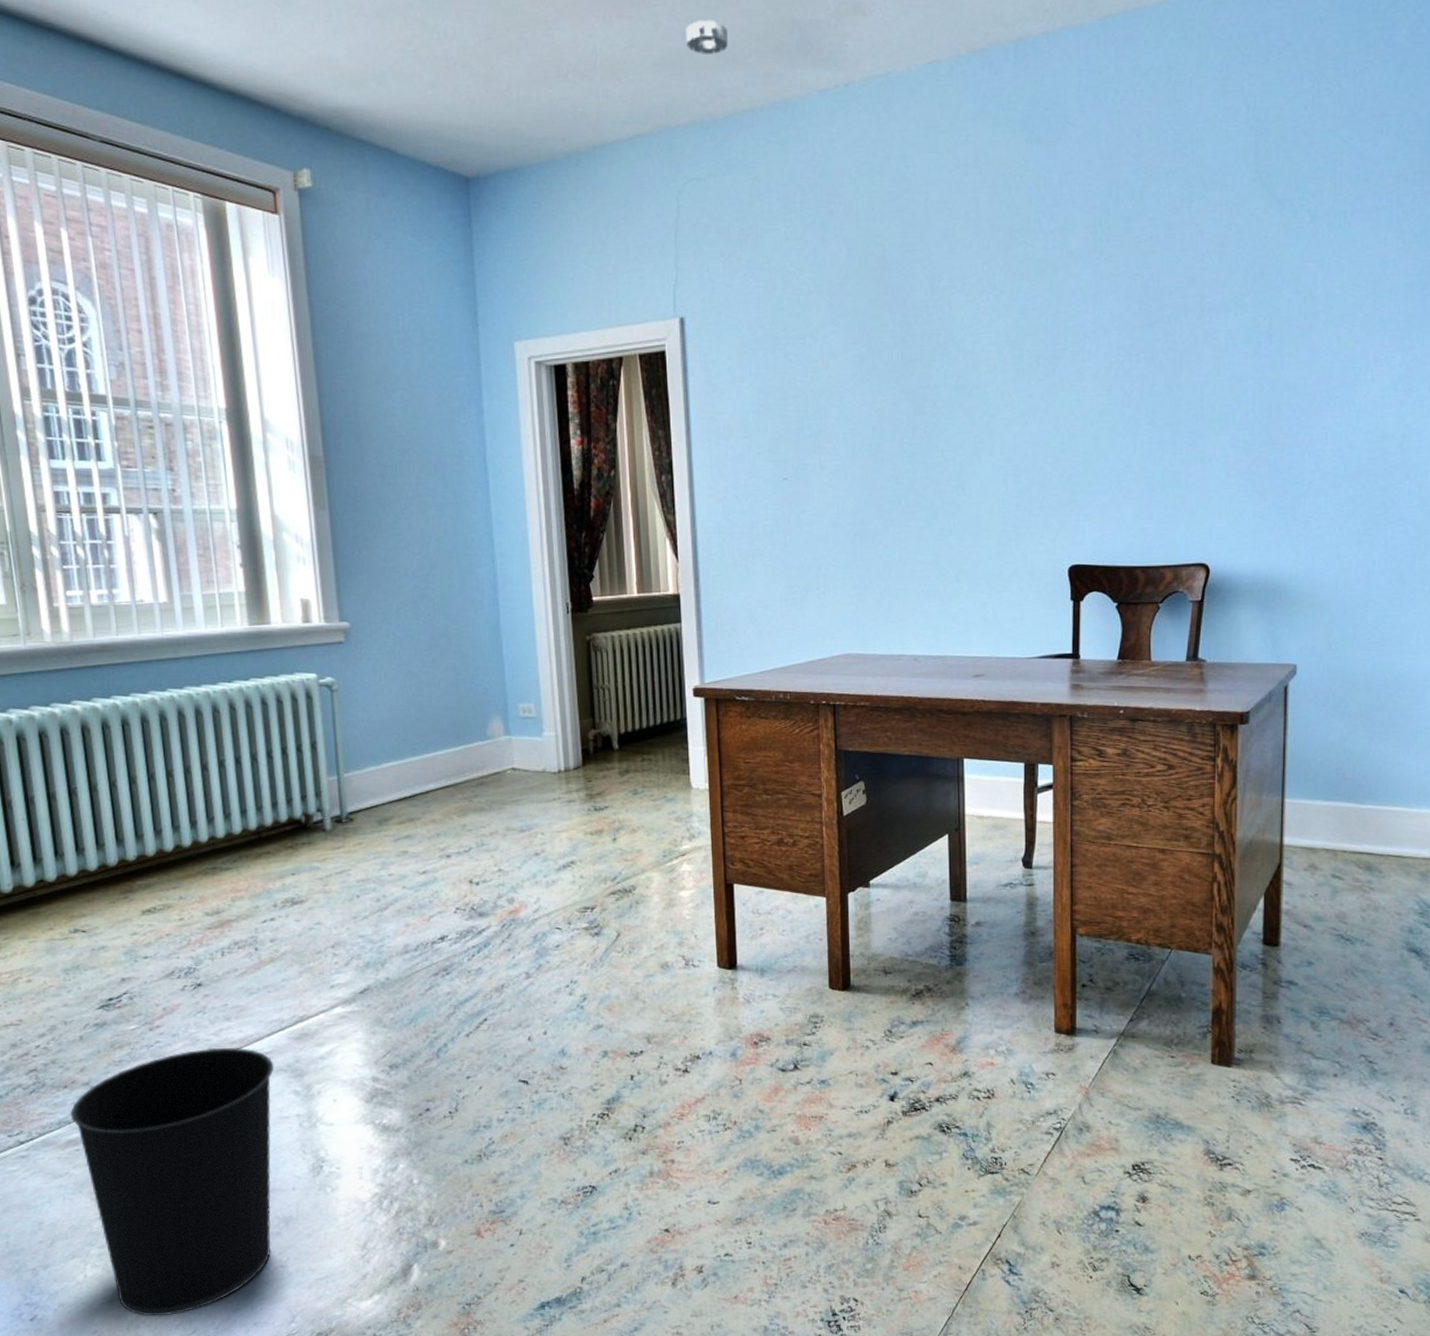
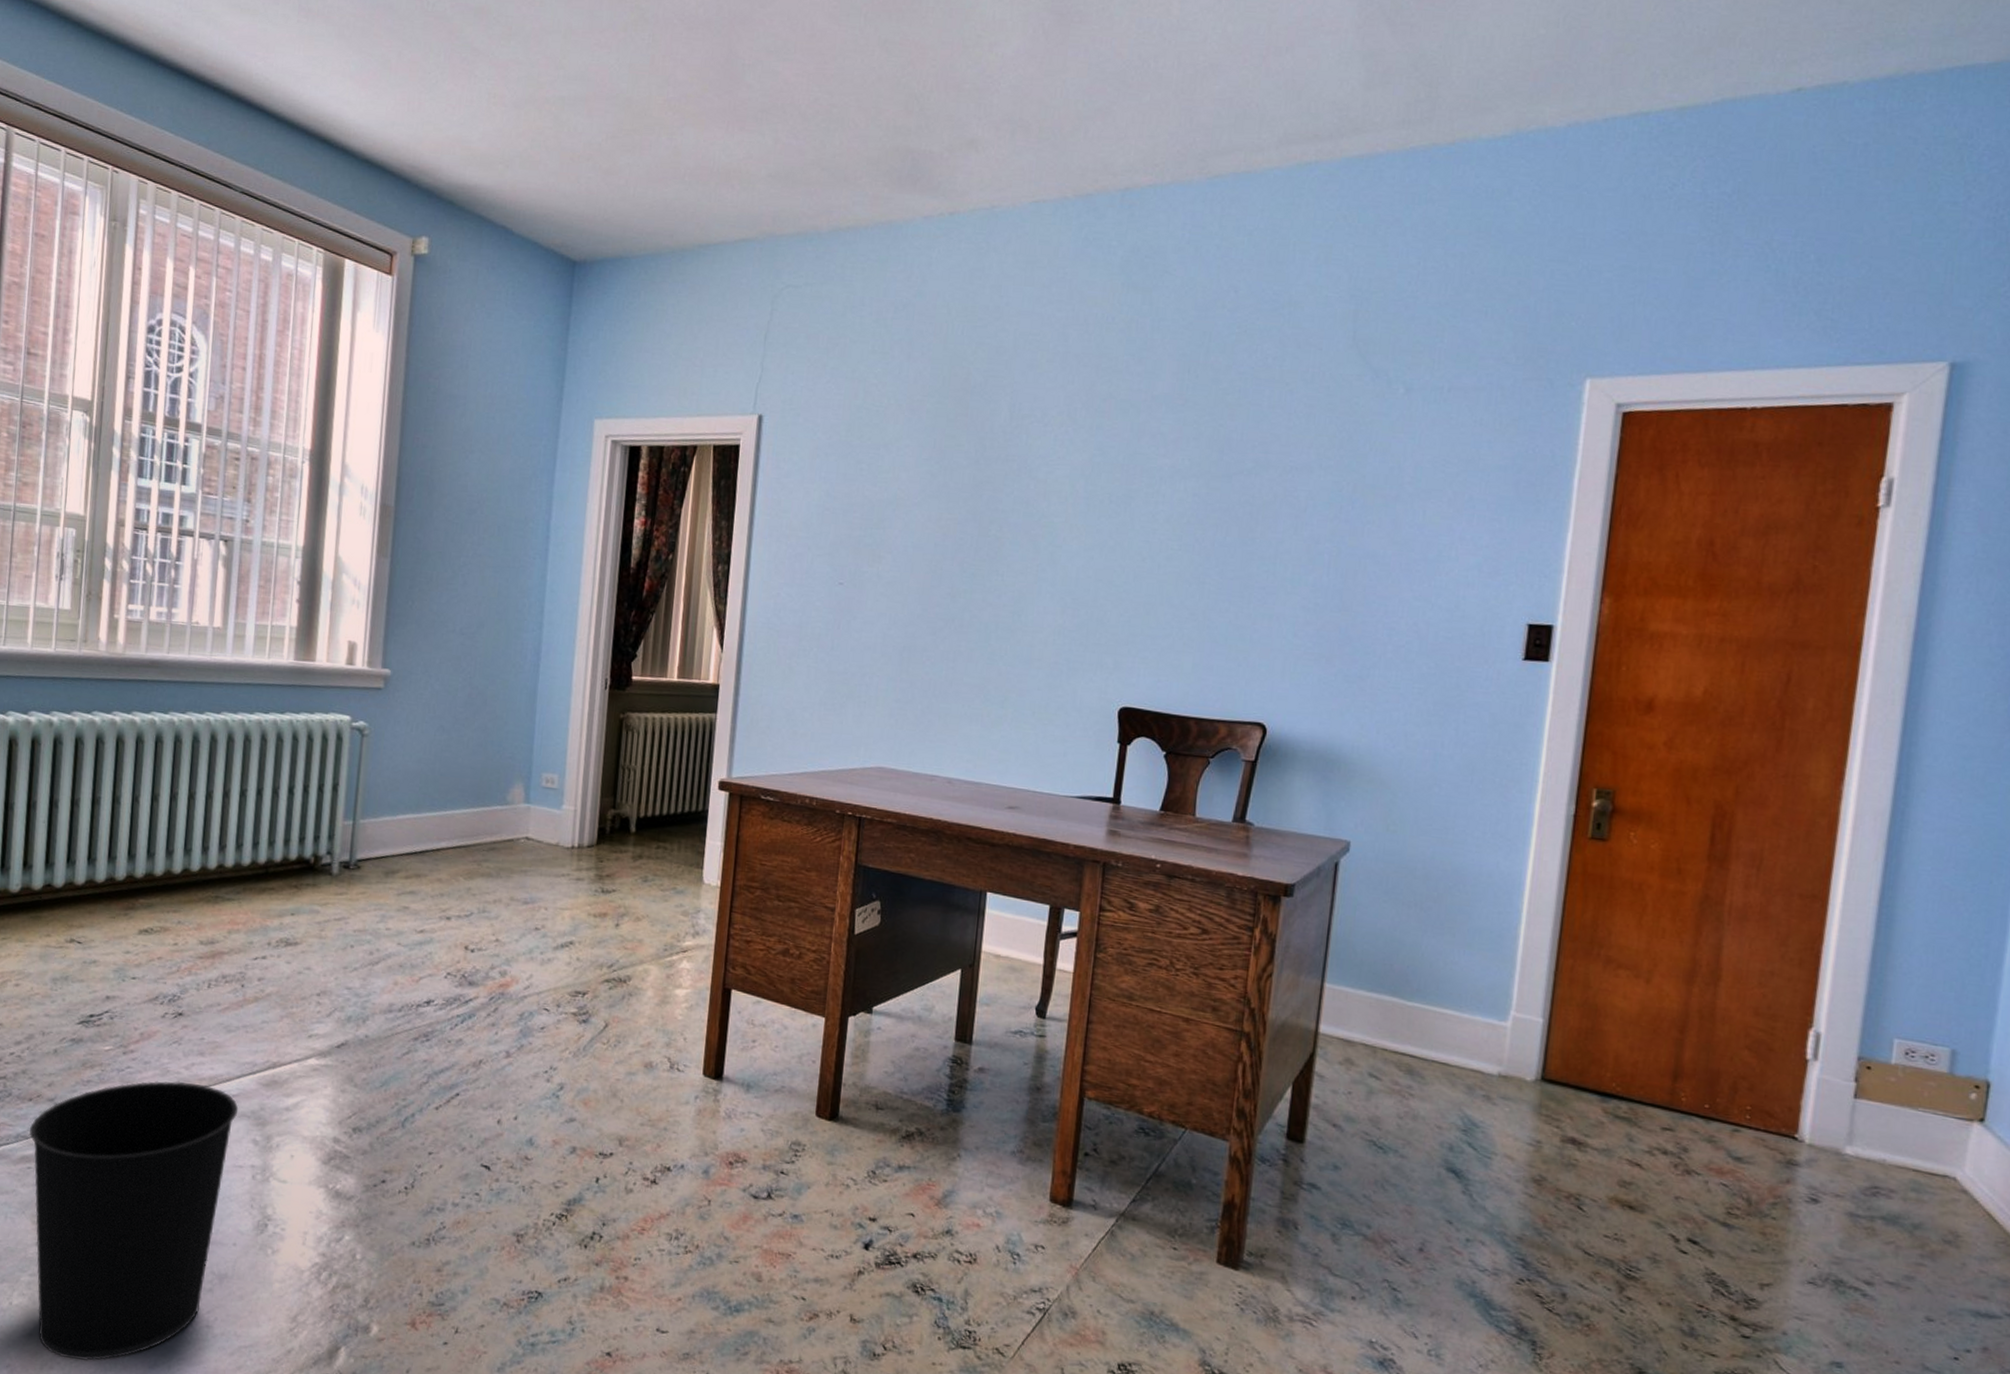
smoke detector: present [685,20,728,54] -> none [800,140,843,173]

